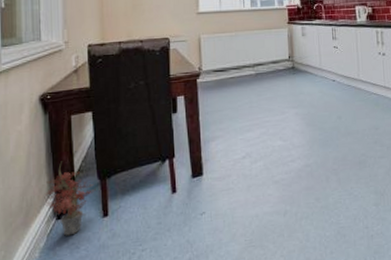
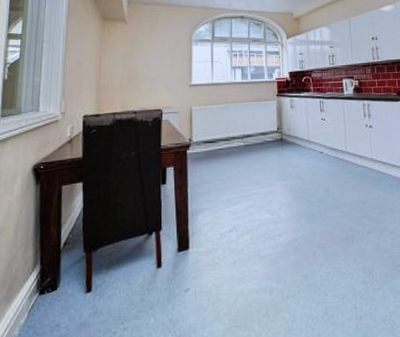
potted plant: present [45,161,96,236] -> none [30,232,81,313]

